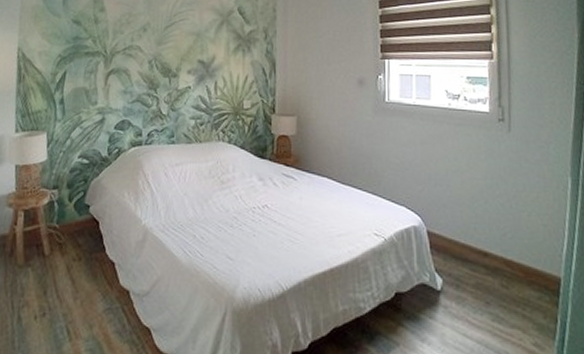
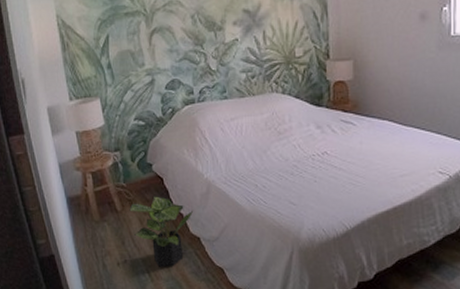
potted plant: none [58,240,127,324] -> present [129,196,194,267]

